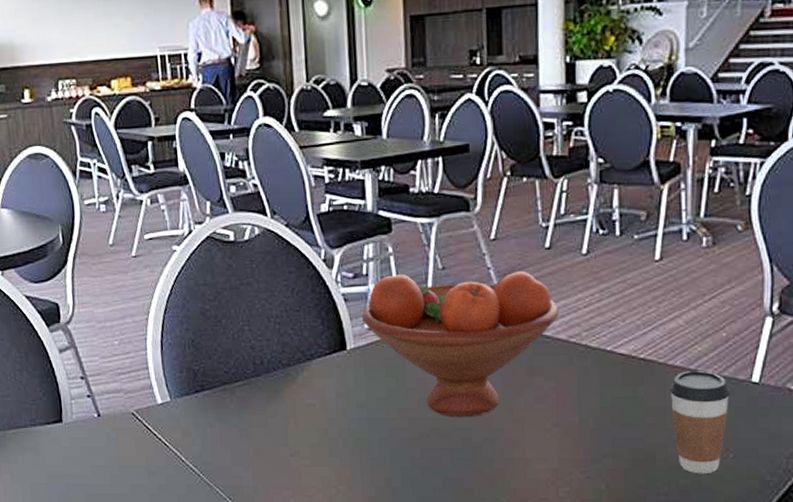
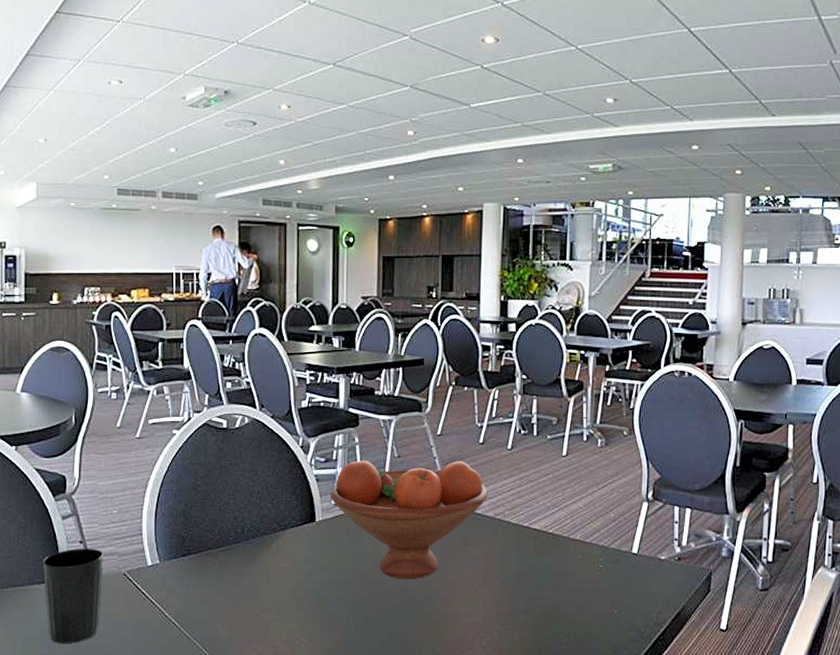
cup: none [43,385,111,491] -> present [42,548,103,643]
coffee cup: present [669,371,731,474] -> none [571,544,616,627]

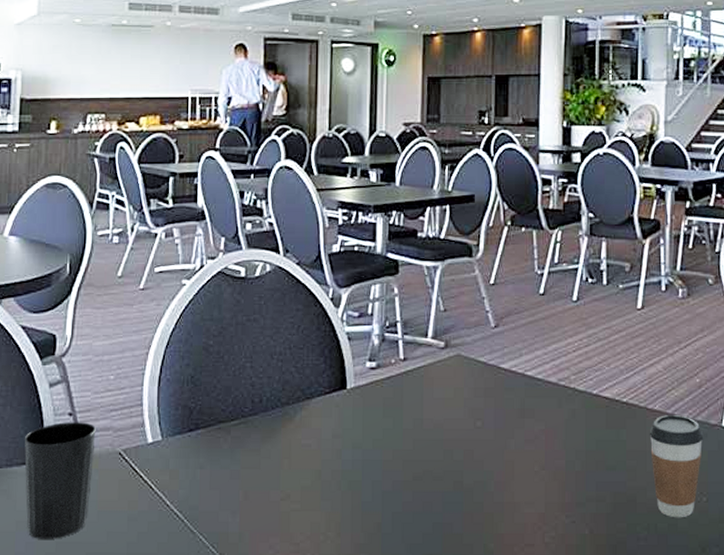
fruit bowl: present [330,460,489,580] -> none [364,314,551,460]
coffee cup: none [571,544,616,627] -> present [649,415,704,518]

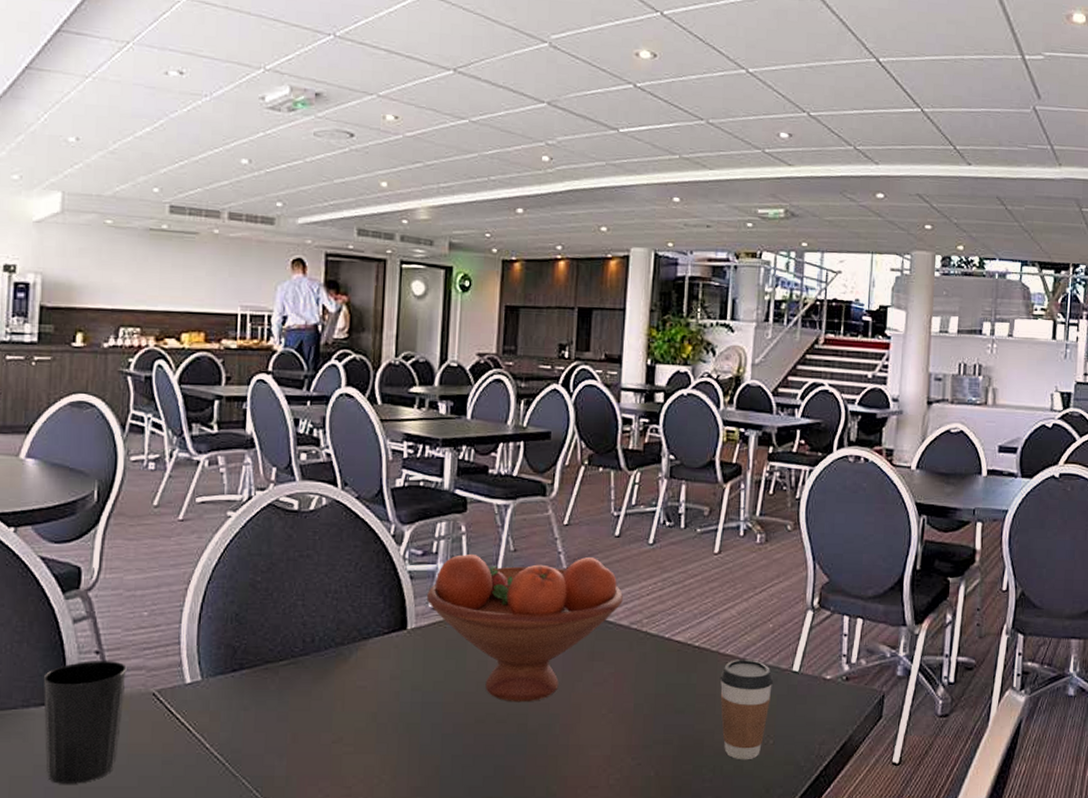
fruit bowl: none [364,314,551,460] -> present [427,553,624,703]

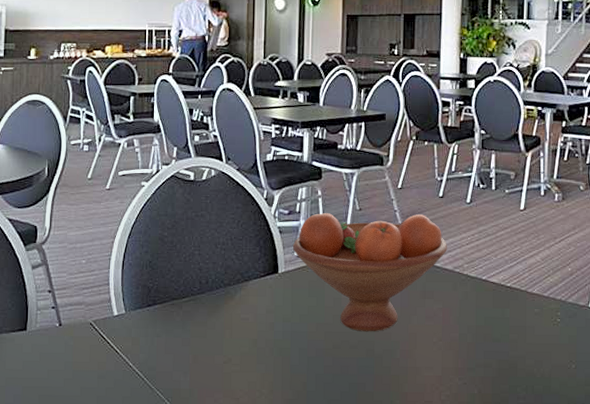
cup: present [43,661,127,784] -> none [11,298,71,393]
coffee cup: present [719,660,774,760] -> none [528,297,574,382]

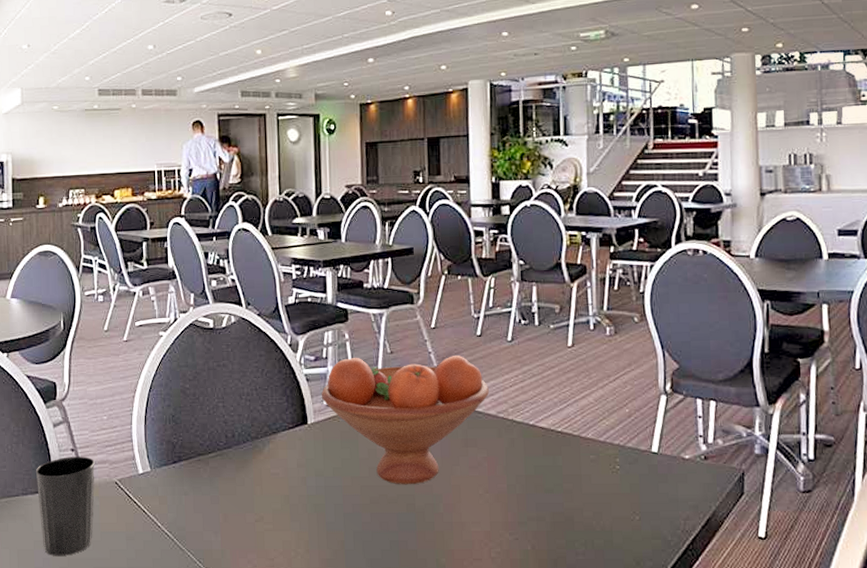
cup: none [11,298,71,393] -> present [35,456,95,556]

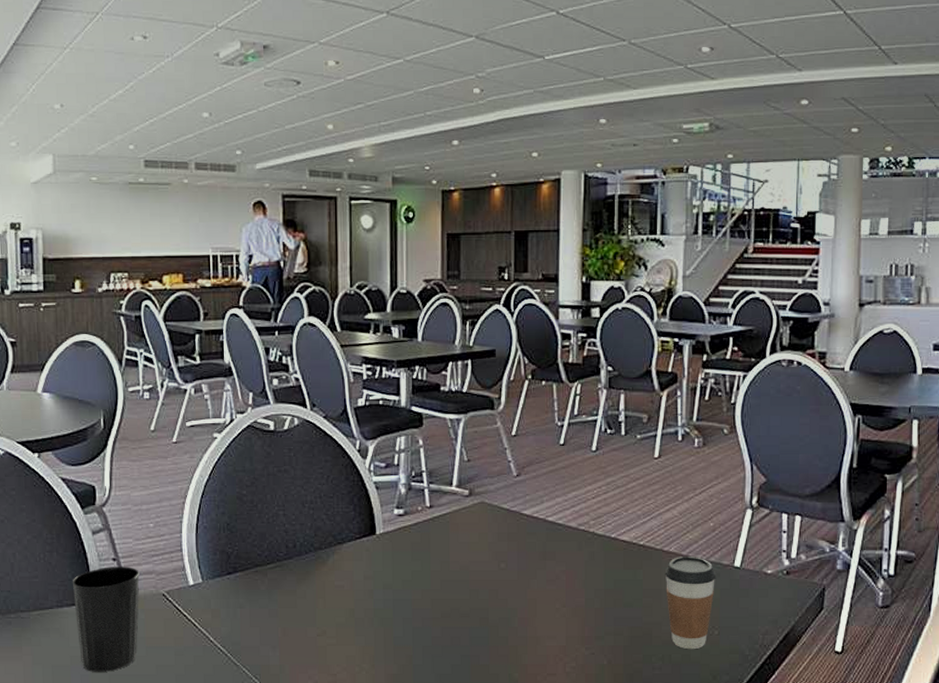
fruit bowl: present [322,356,490,485] -> none [392,464,571,599]
coffee cup: none [583,442,635,535] -> present [664,557,716,650]

